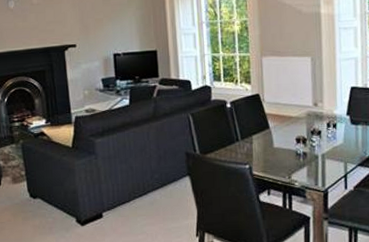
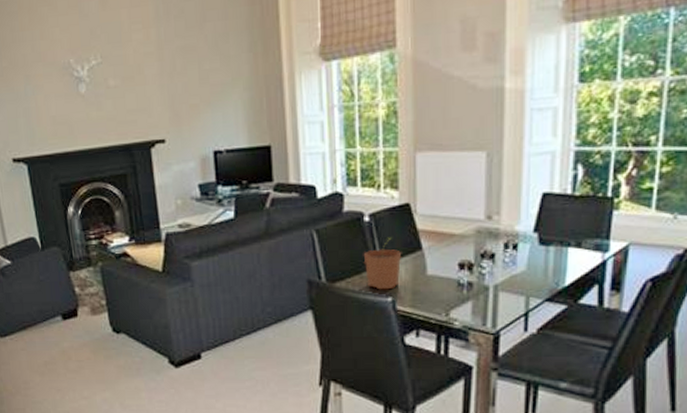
plant pot: none [227,119,255,159] -> present [363,237,402,290]

